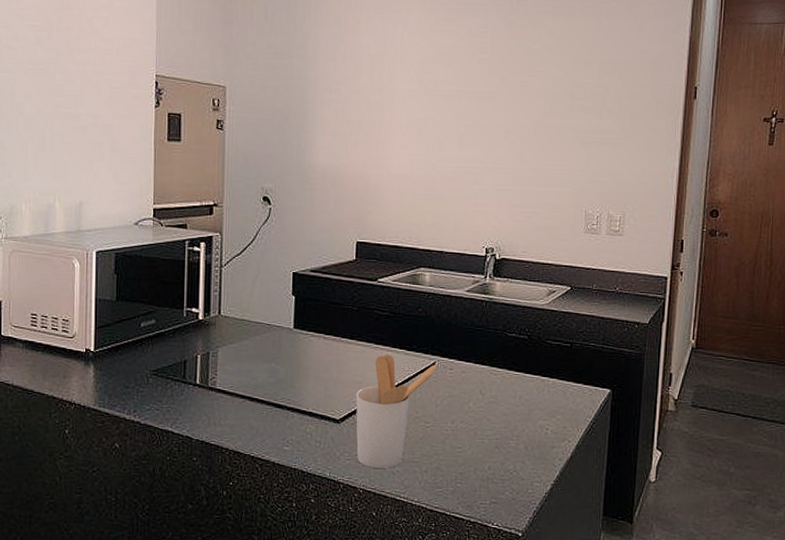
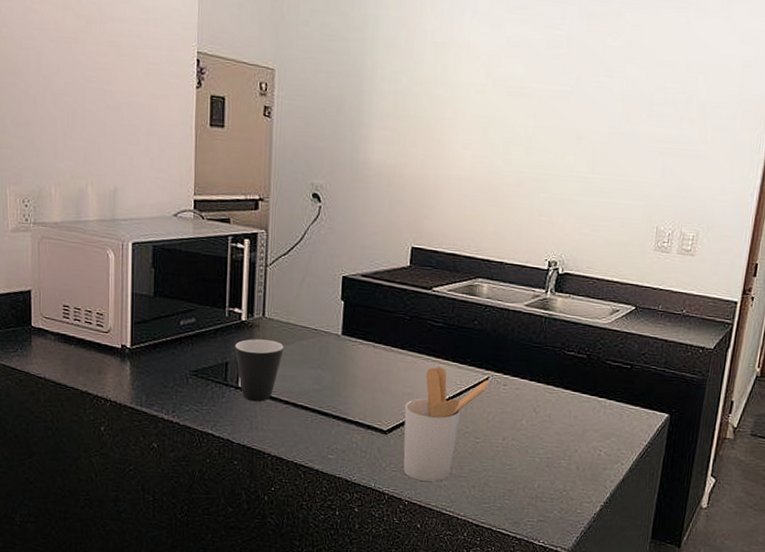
mug: none [192,337,239,398] -> present [234,339,284,402]

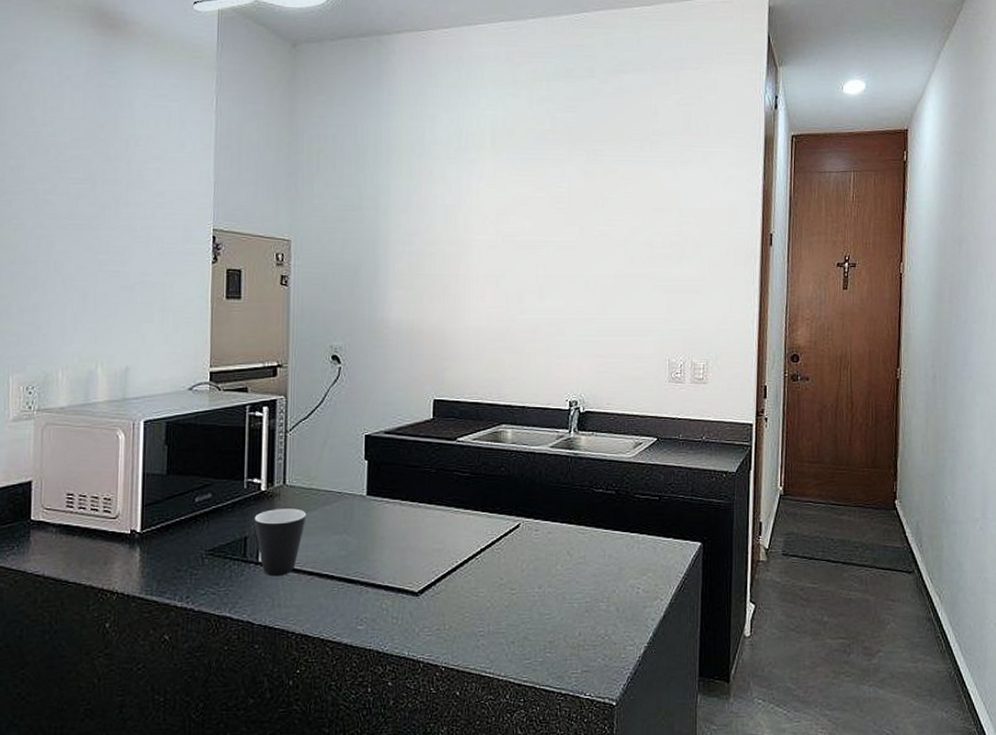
utensil holder: present [403,366,490,482] -> none [436,518,521,644]

